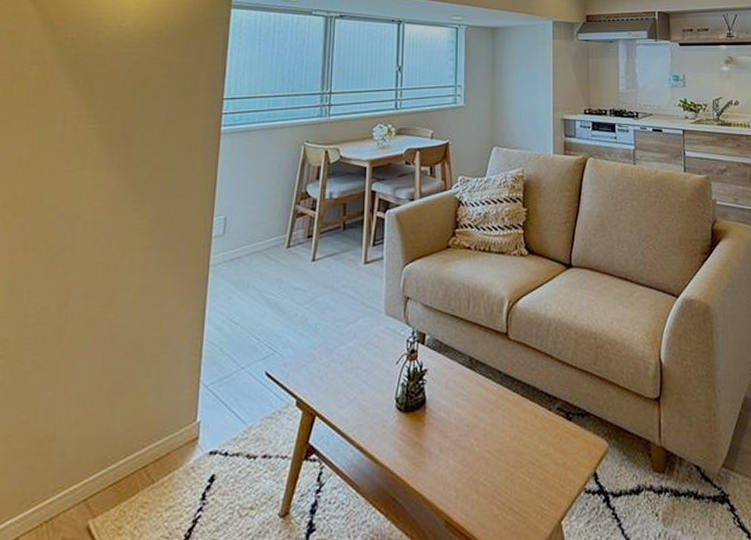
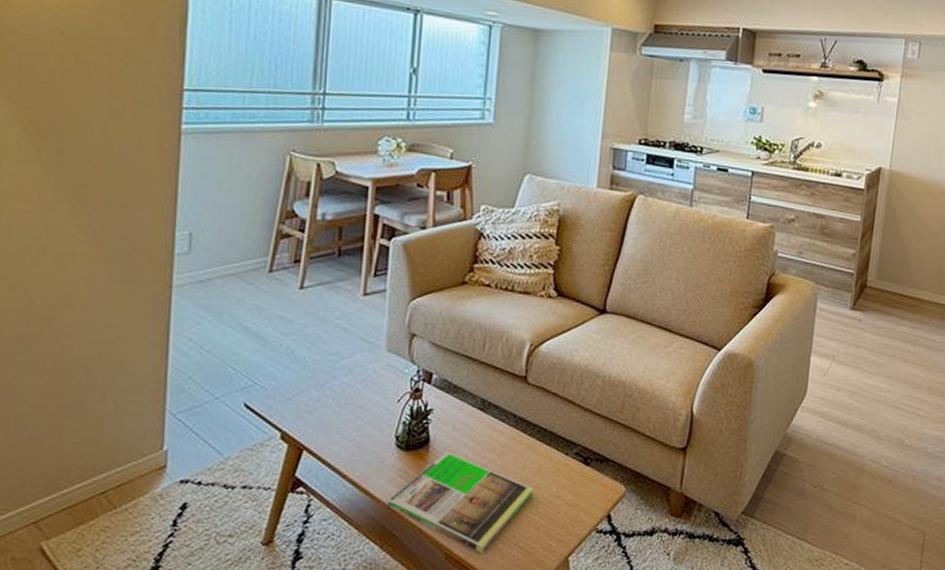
magazine: none [391,412,523,520] -> present [387,452,534,554]

